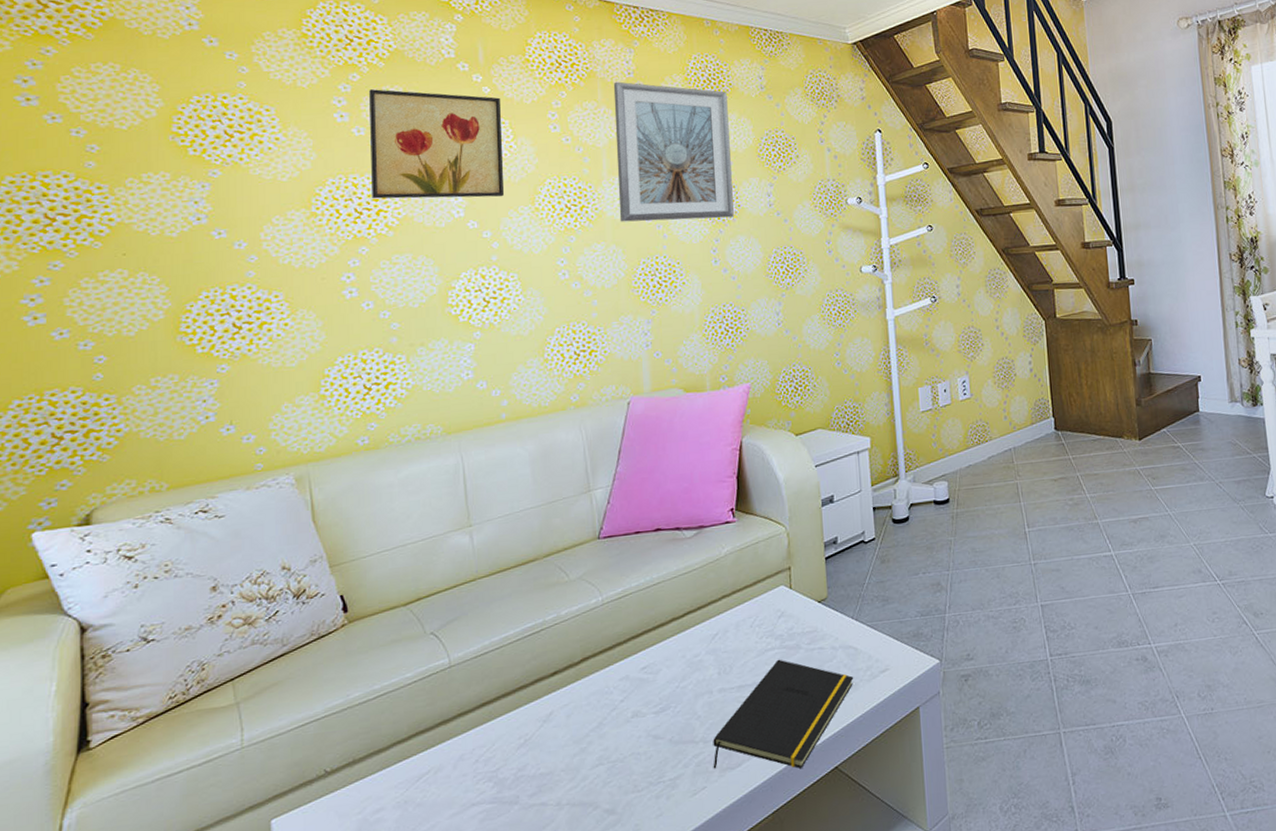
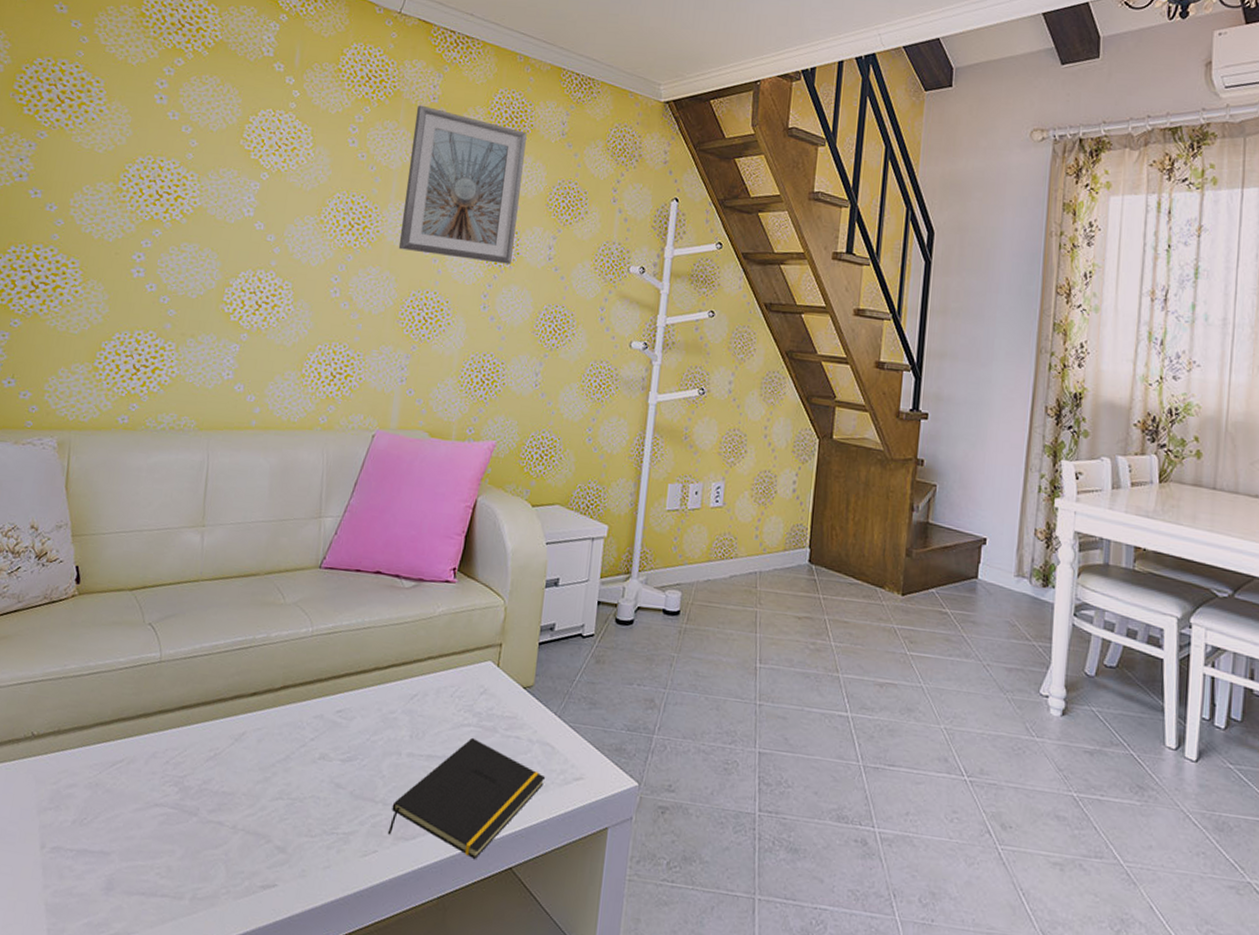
wall art: present [369,89,505,199] -> none [174,76,308,203]

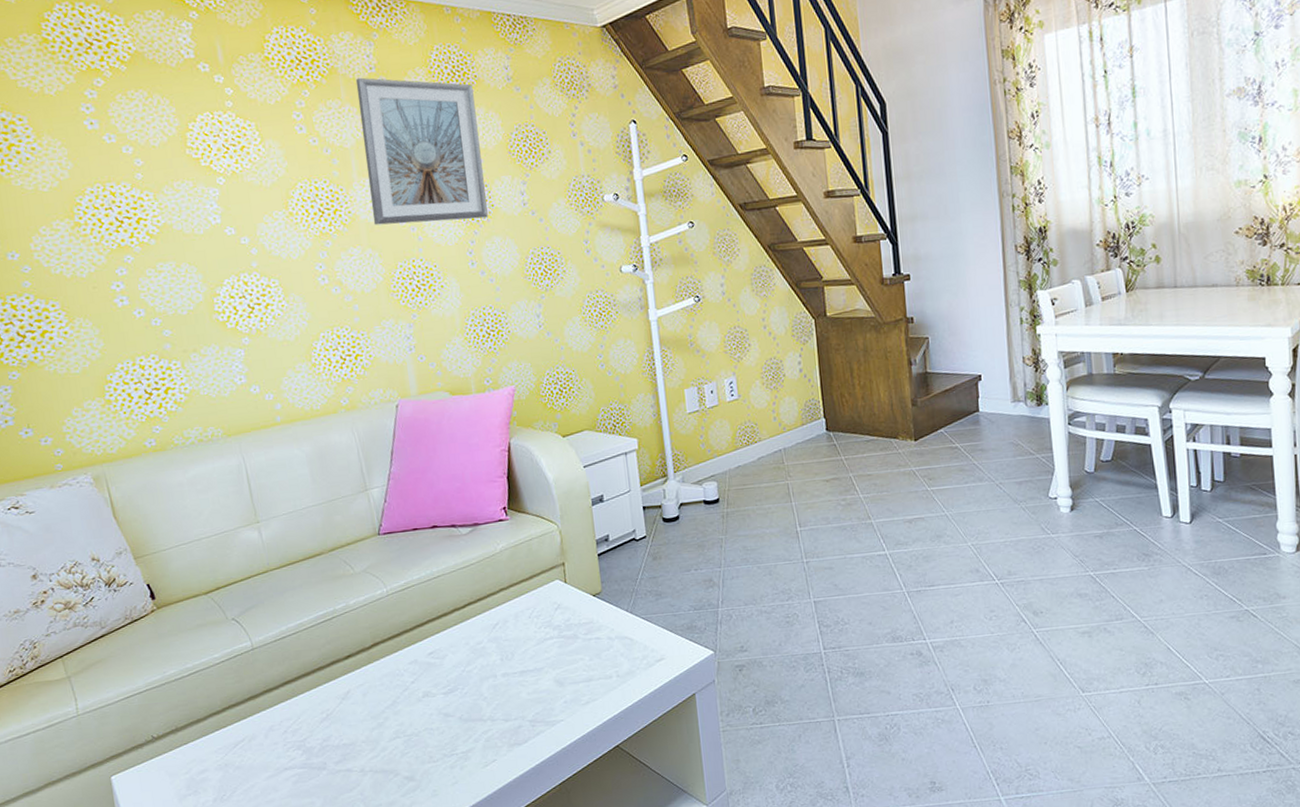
notepad: present [387,737,546,860] -> none [500,647,631,747]

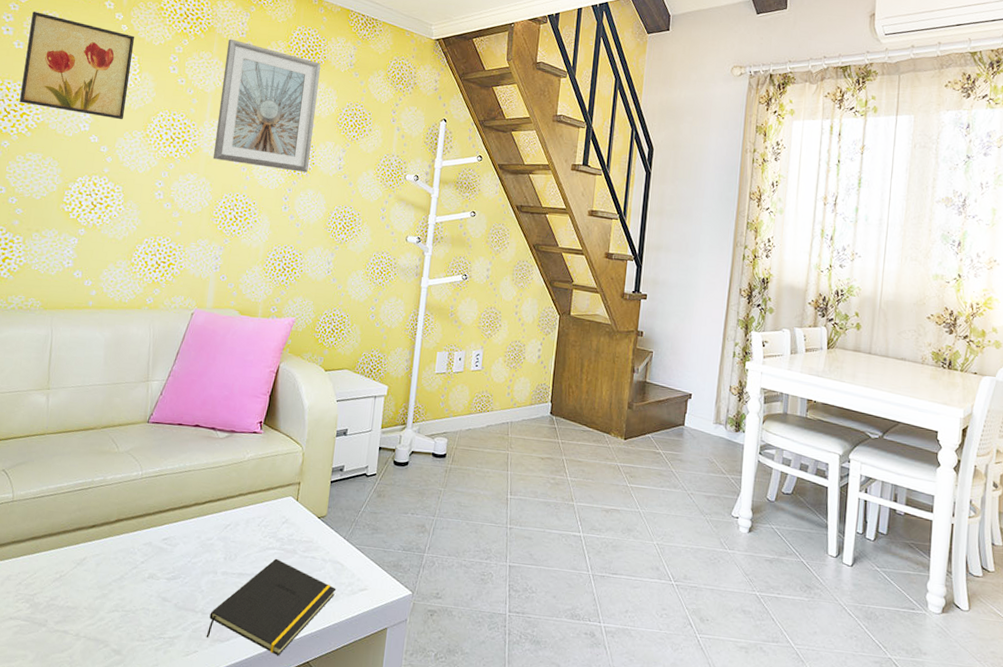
wall art: none [115,94,258,208] -> present [19,11,135,120]
notepad: none [500,647,631,747] -> present [206,558,337,657]

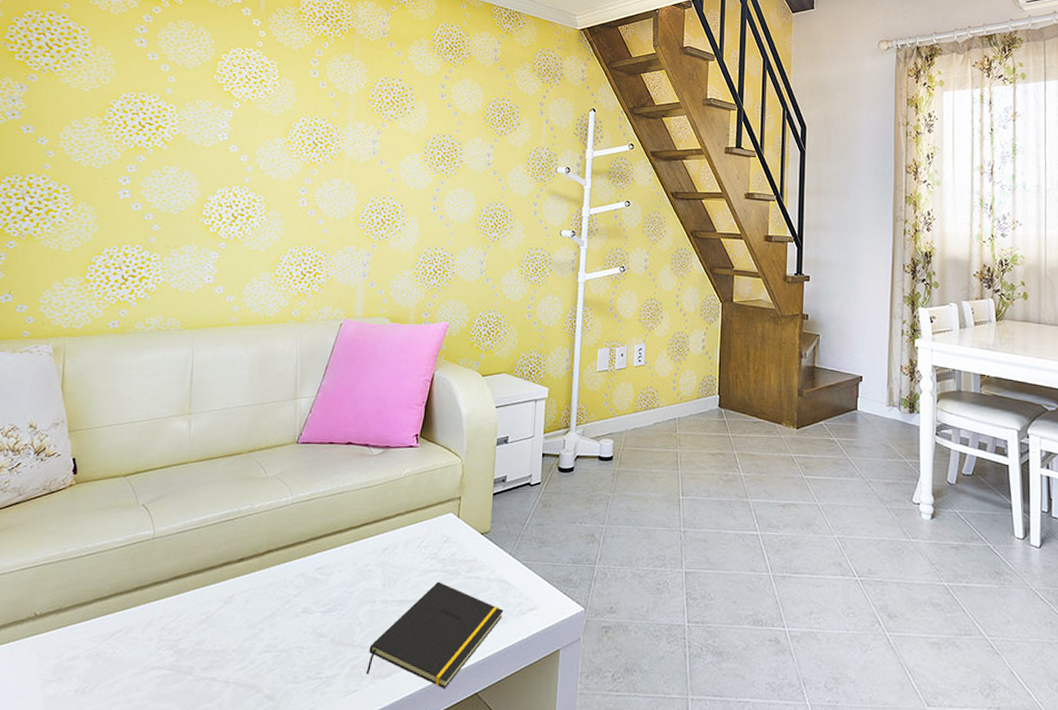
wall art: present [19,11,135,120] -> none [155,22,274,128]
picture frame: present [212,39,321,173] -> none [357,39,465,171]

